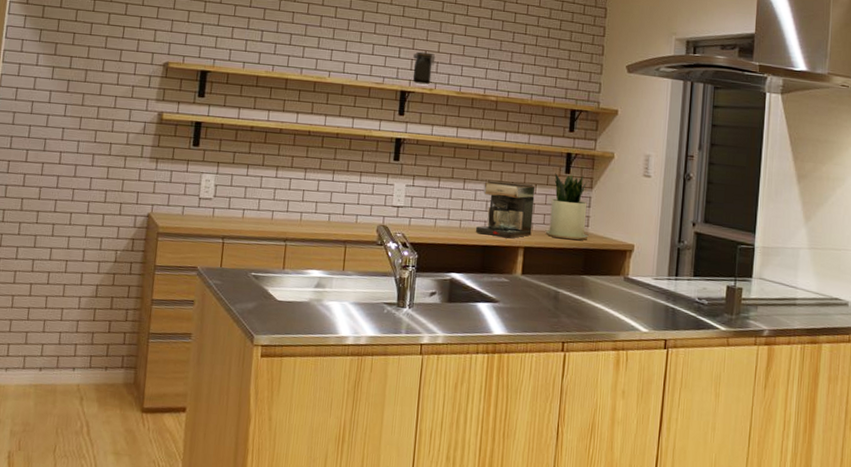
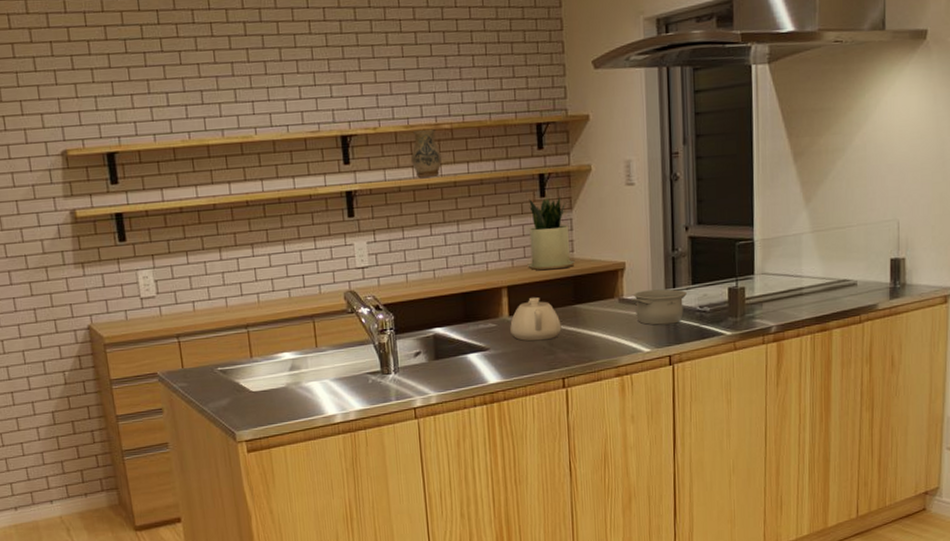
jar: present [413,51,436,85] -> none [348,84,374,125]
ceramic pitcher: none [457,97,484,139] -> present [411,127,442,178]
coffee maker: present [475,181,536,239] -> none [451,217,513,281]
teapot: none [520,260,569,304] -> present [509,296,562,342]
cooking pot: none [636,273,688,311] -> present [631,289,687,326]

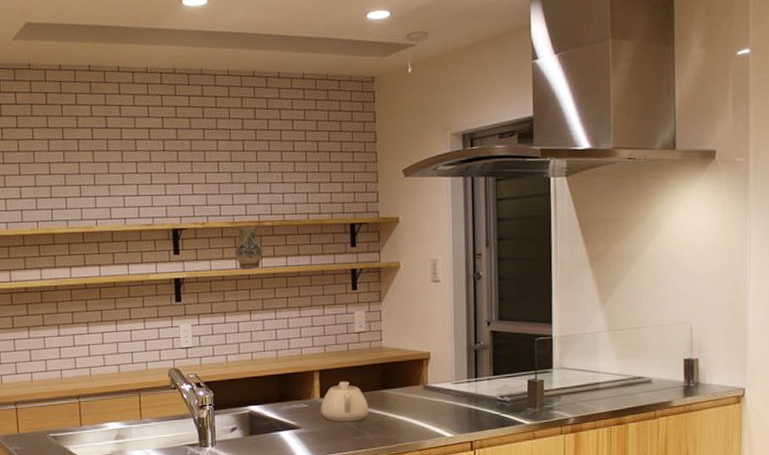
planter: present [527,196,575,271] -> none [339,290,383,357]
cooking pot: present [631,289,687,326] -> none [435,378,488,413]

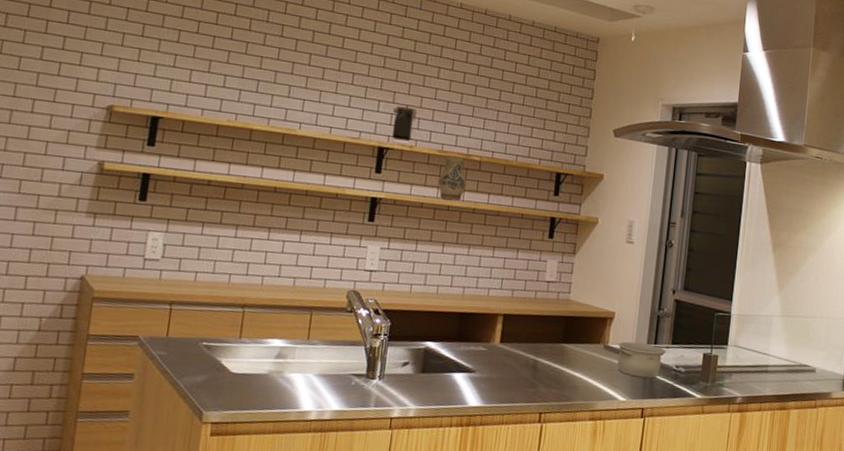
jar: none [180,185,204,220] -> present [392,106,417,142]
teapot: present [320,381,369,422] -> none [497,328,548,373]
cooking pot: none [435,378,488,413] -> present [615,341,666,379]

